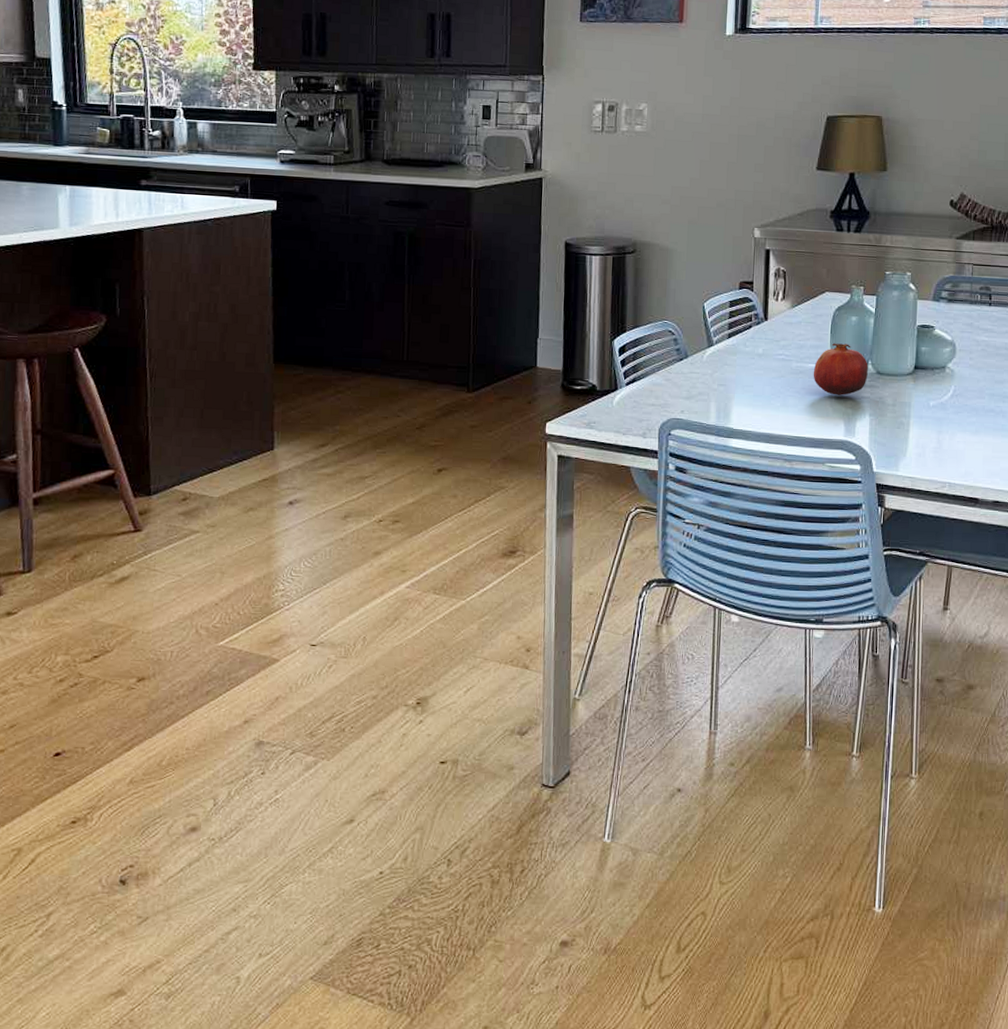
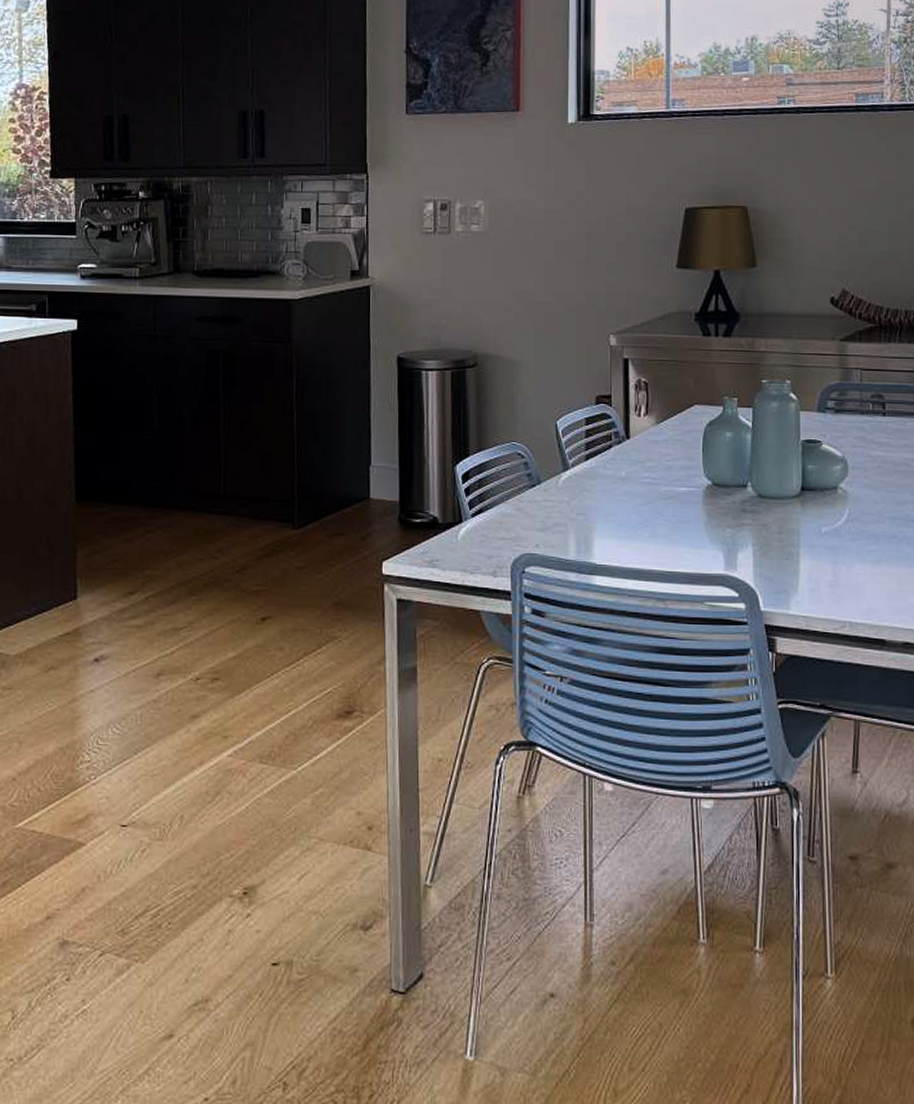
fruit: present [813,343,868,396] -> none [685,463,748,523]

